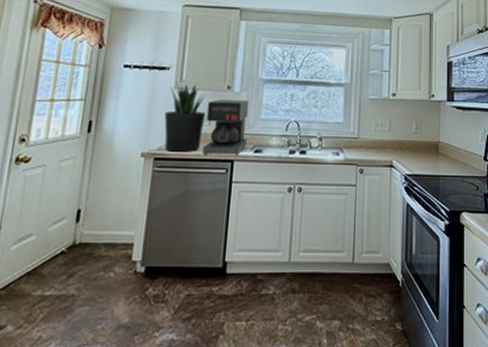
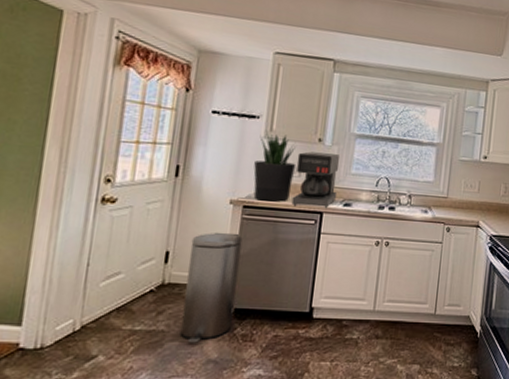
pedal bin: none [90,186,154,307] -> present [180,232,243,343]

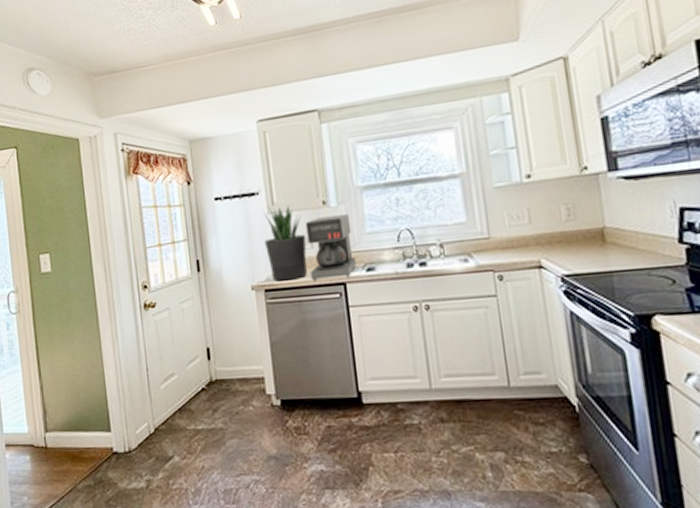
pedal bin: present [180,232,243,343] -> none [226,319,284,439]

